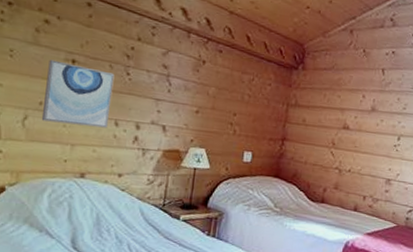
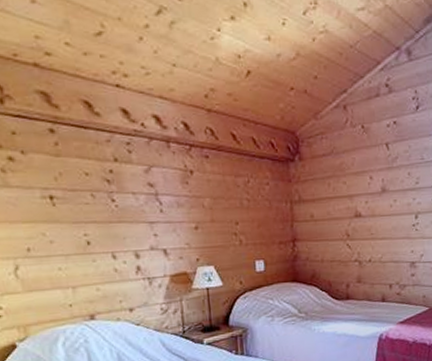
wall art: present [41,59,115,128] -> none [25,200,105,268]

